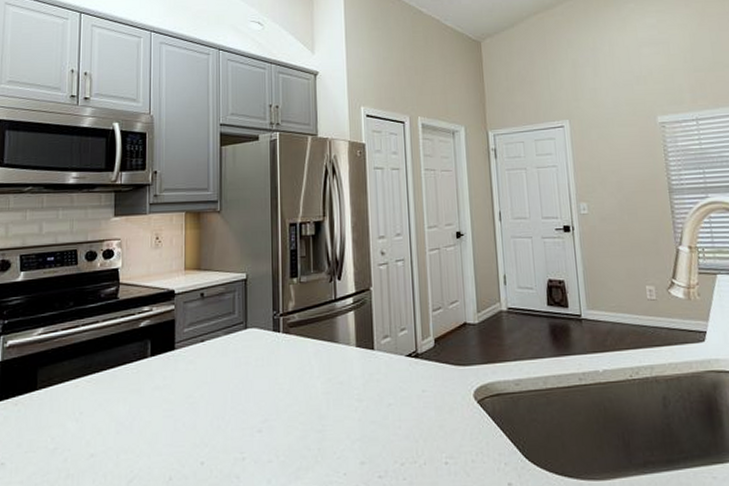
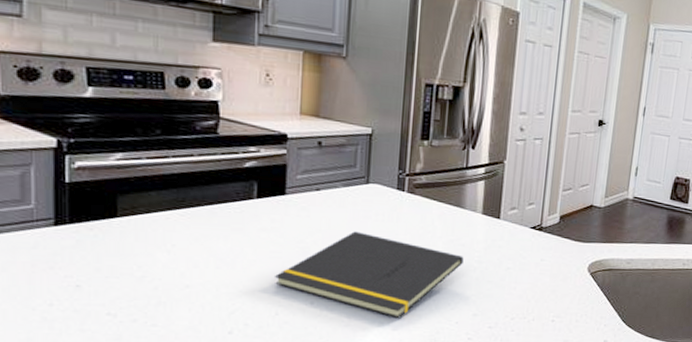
notepad: none [167,380,344,475] -> present [274,231,464,319]

